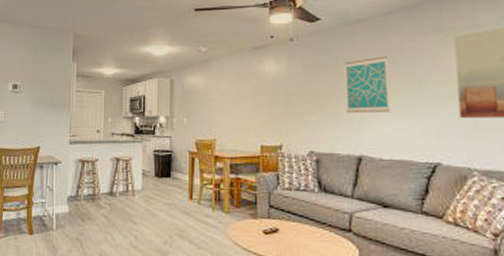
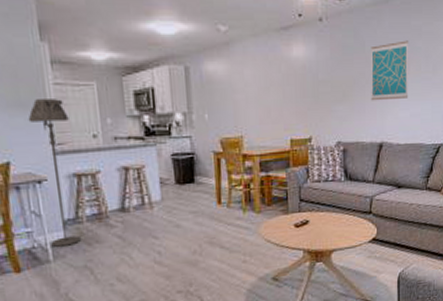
floor lamp: none [56,102,83,219] -> present [28,99,81,247]

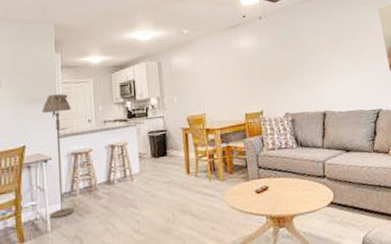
wall art: present [371,40,409,101] -> none [304,27,343,77]

